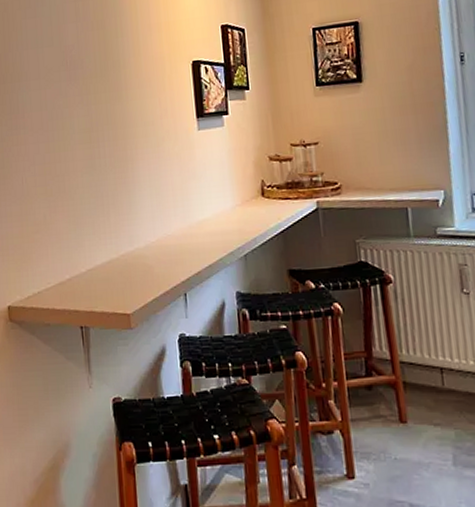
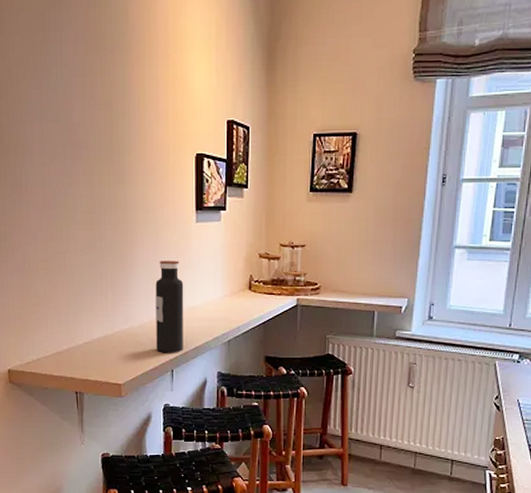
water bottle: none [160,172,196,275] -> present [155,261,184,353]

